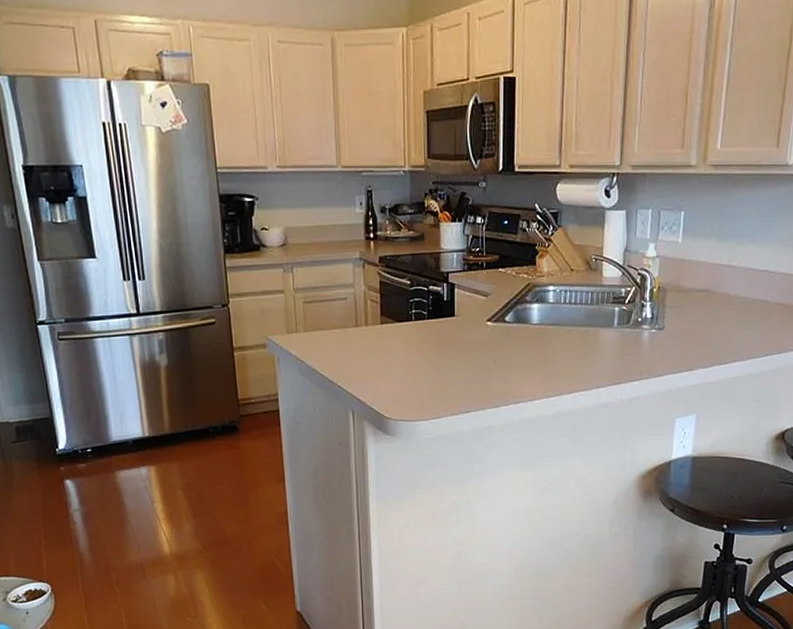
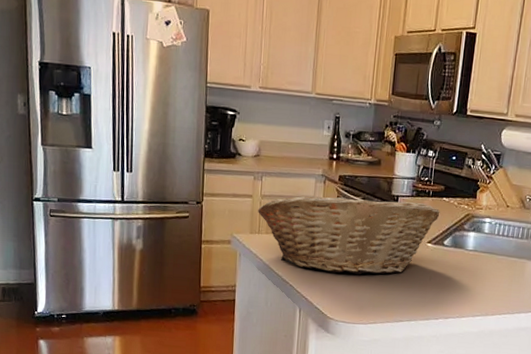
fruit basket: none [292,278,497,367] -> present [258,196,440,275]

